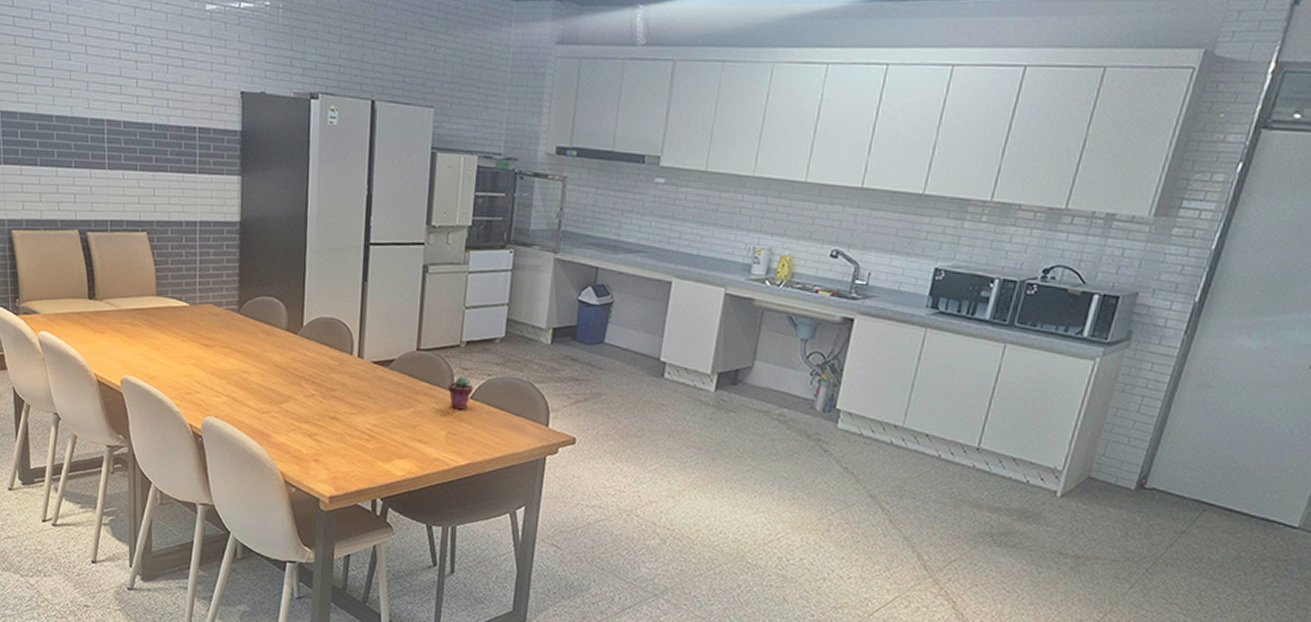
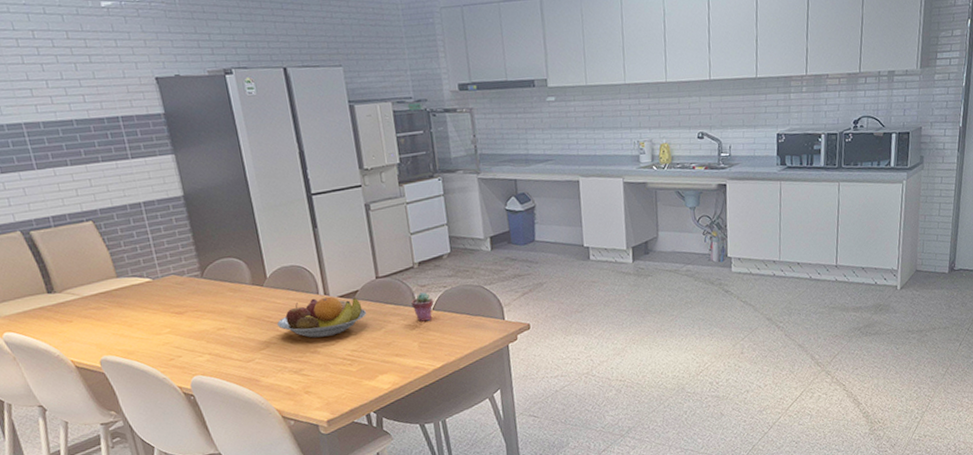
fruit bowl: none [302,358,399,404] -> present [277,296,367,338]

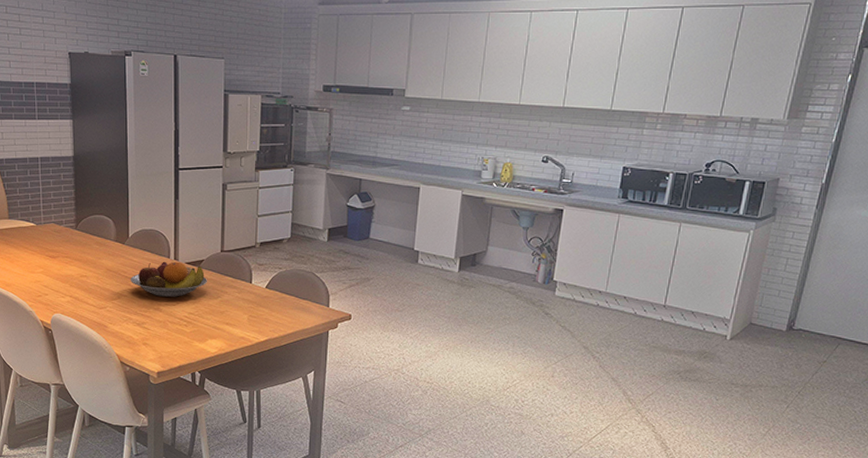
potted succulent: present [411,292,434,322] -> none [248,270,268,297]

